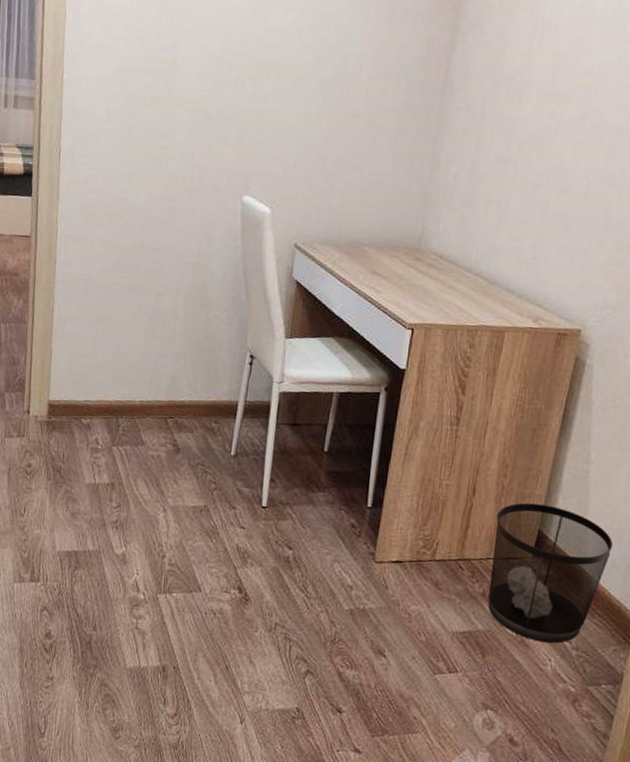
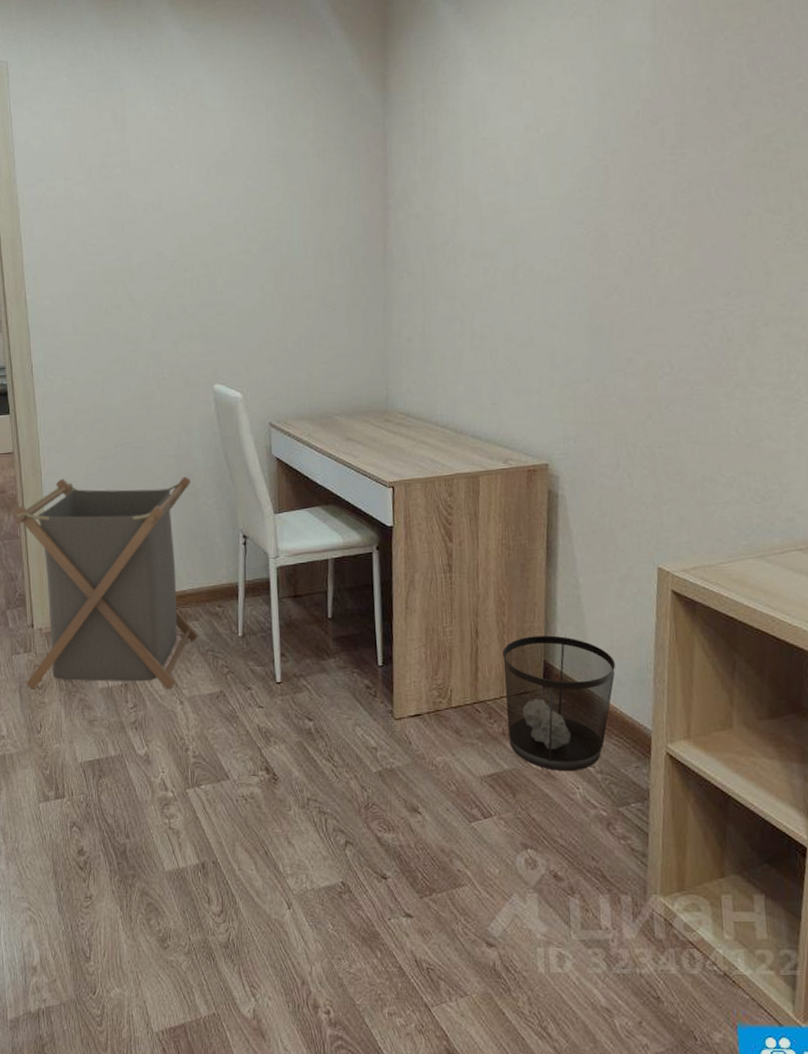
laundry basket: none [15,270,205,495] -> present [13,476,198,690]

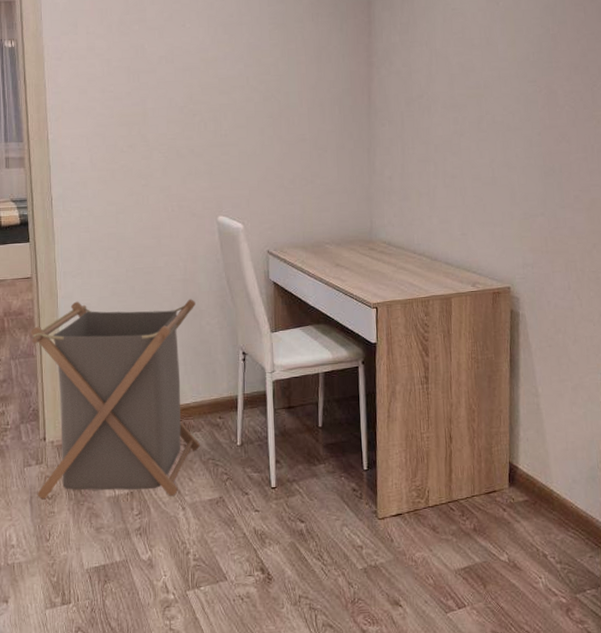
waste bin: present [502,635,616,771] -> none [473,439,571,562]

